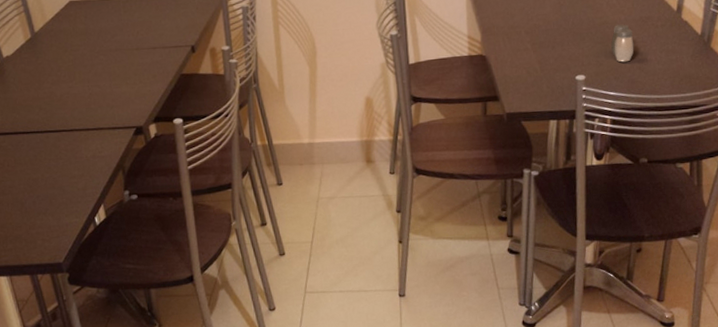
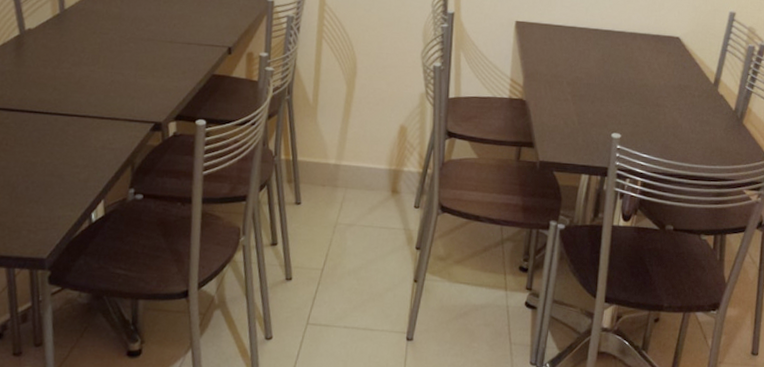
salt and pepper shaker: present [611,24,634,62] -> none [649,89,671,127]

